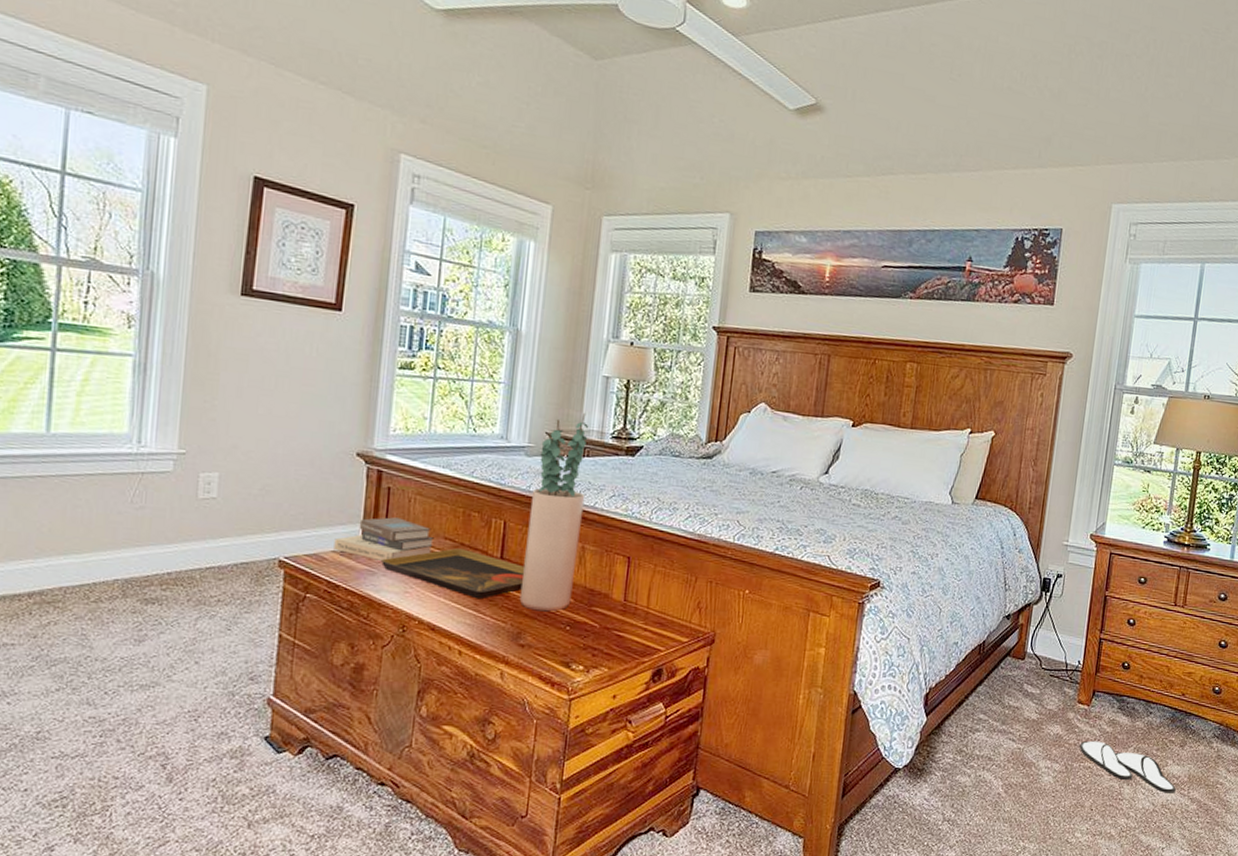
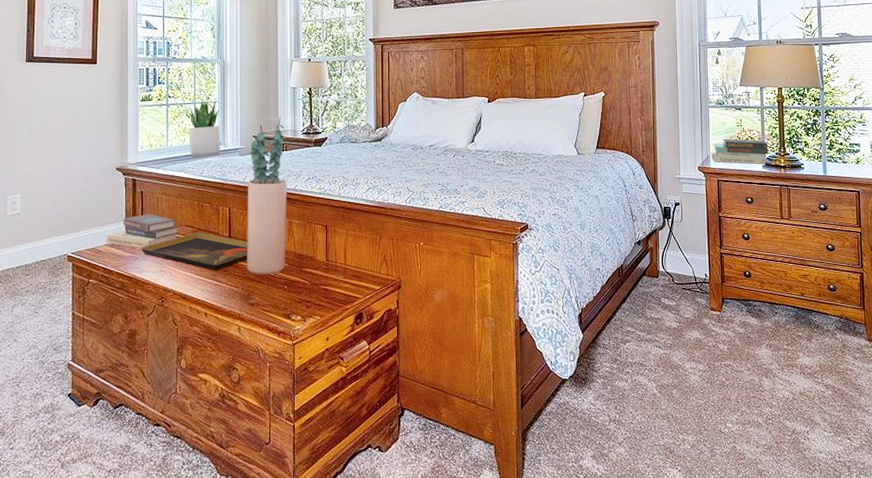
planter: none [459,375,504,454] -> present [188,97,220,158]
slippers: present [1079,740,1176,793] -> none [718,341,810,382]
books: none [1106,505,1175,541] -> present [710,139,769,165]

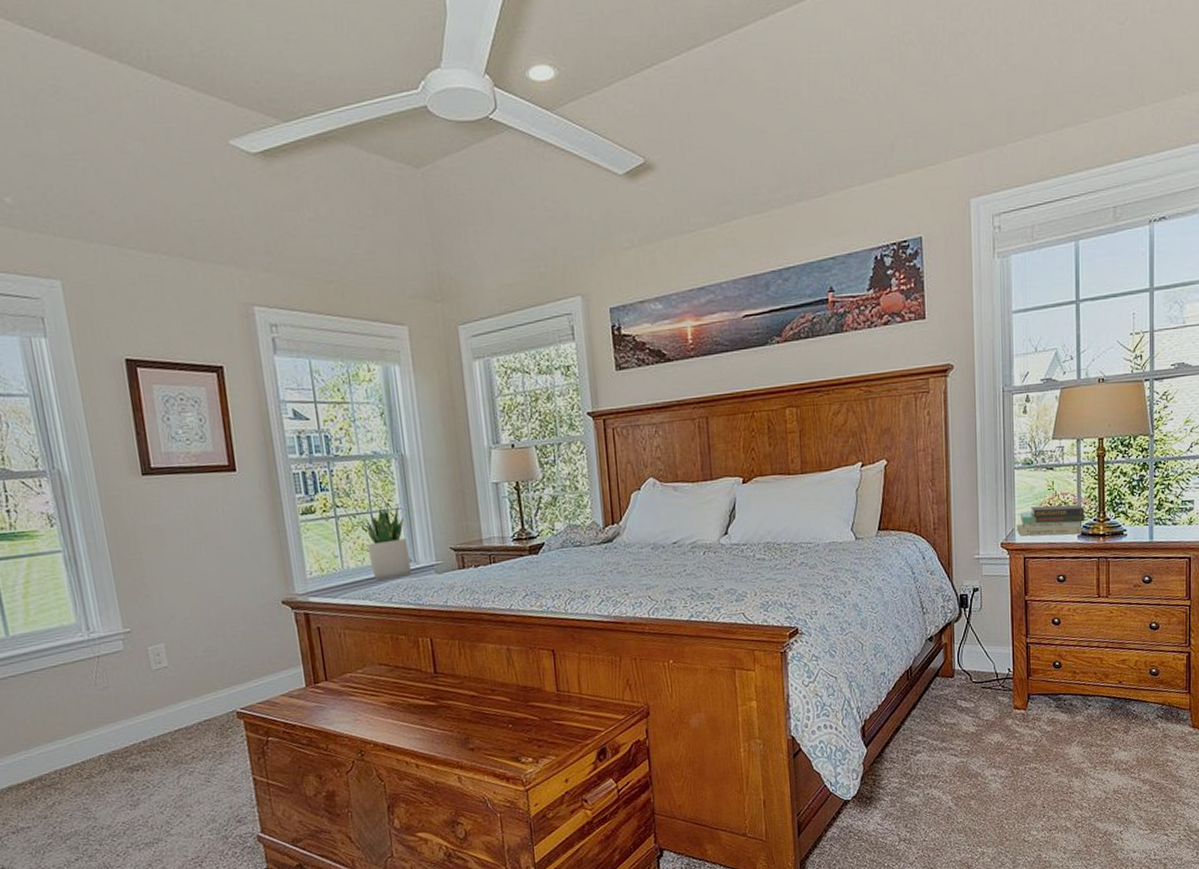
books: present [106,214,178,248] -> none [281,653,371,696]
decorative tray: present [140,233,248,271] -> none [326,671,460,715]
vase: present [246,117,288,276] -> none [448,521,508,716]

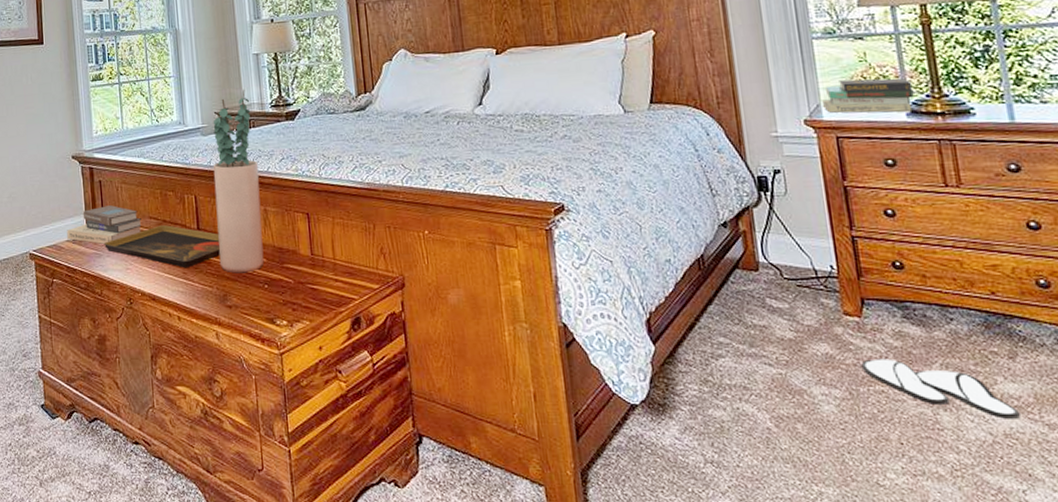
books: none [281,653,371,696] -> present [67,205,142,244]
decorative tray: none [326,671,460,715] -> present [103,225,220,268]
planter: present [363,503,411,582] -> none [142,72,180,142]
vase: none [448,521,508,716] -> present [213,89,264,273]
slippers: none [1022,741,1126,780] -> present [861,358,1020,419]

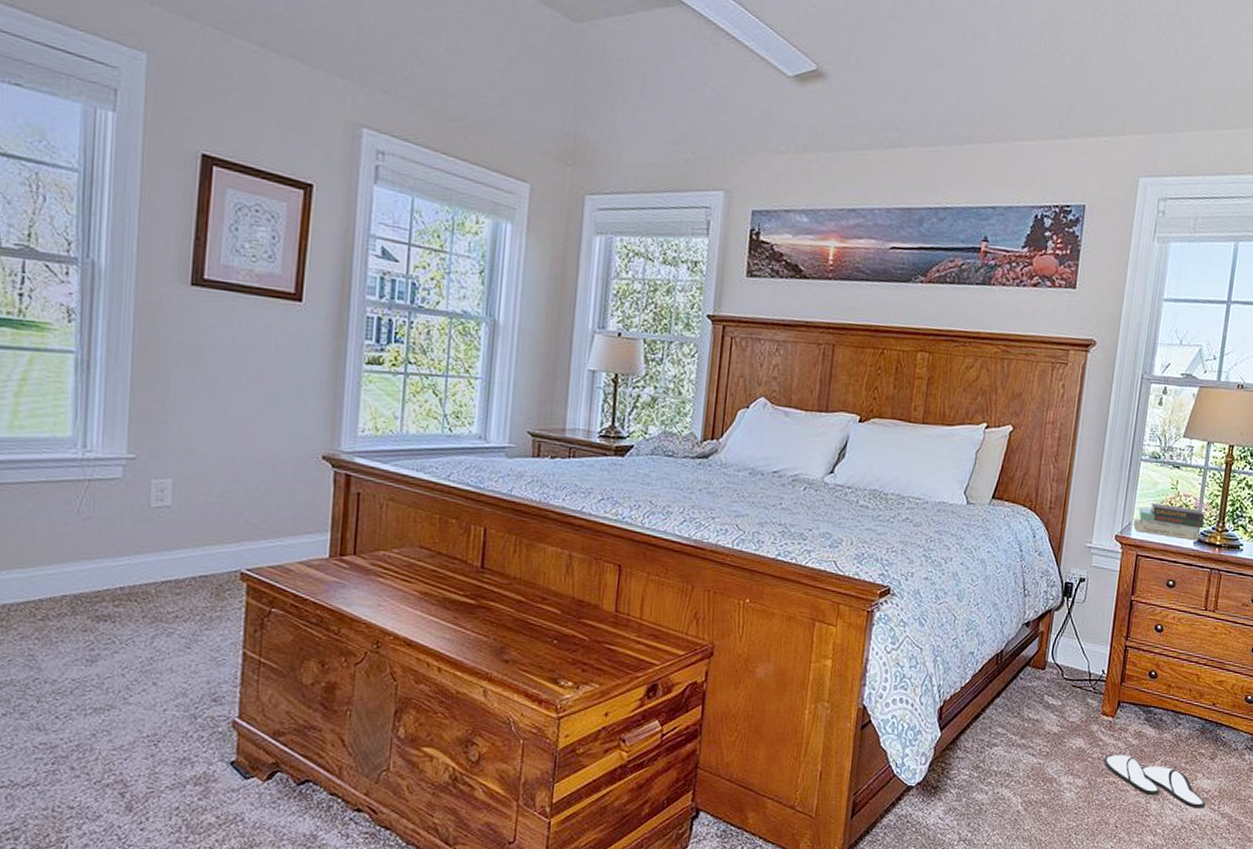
books: present [67,205,142,244] -> none [300,525,409,572]
decorative tray: present [103,225,220,268] -> none [351,558,508,612]
vase: present [213,89,264,273] -> none [502,409,574,625]

